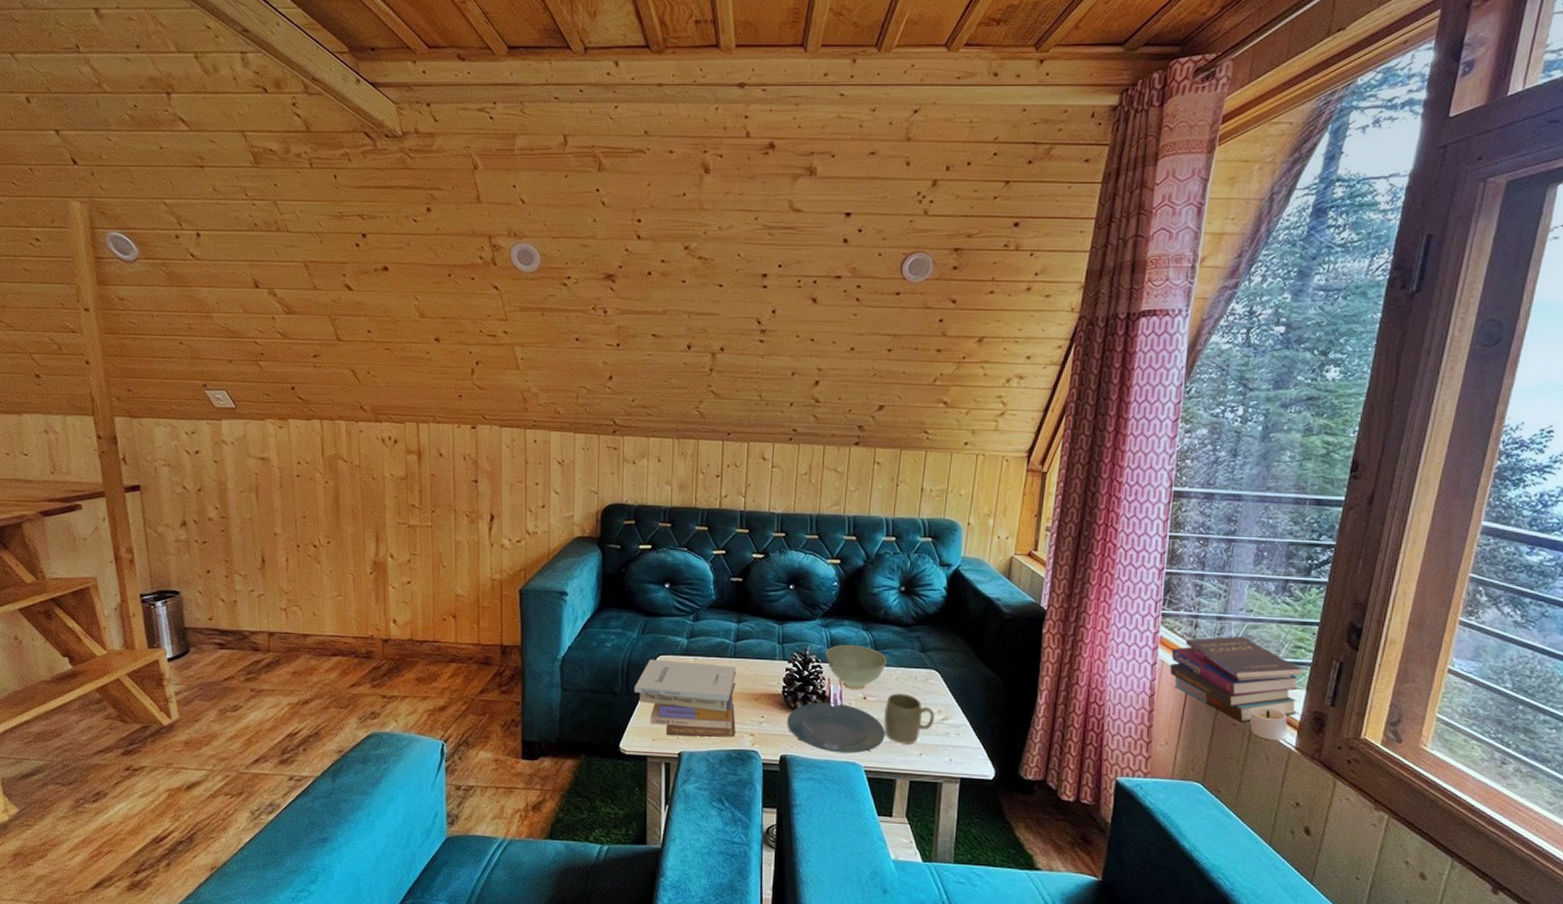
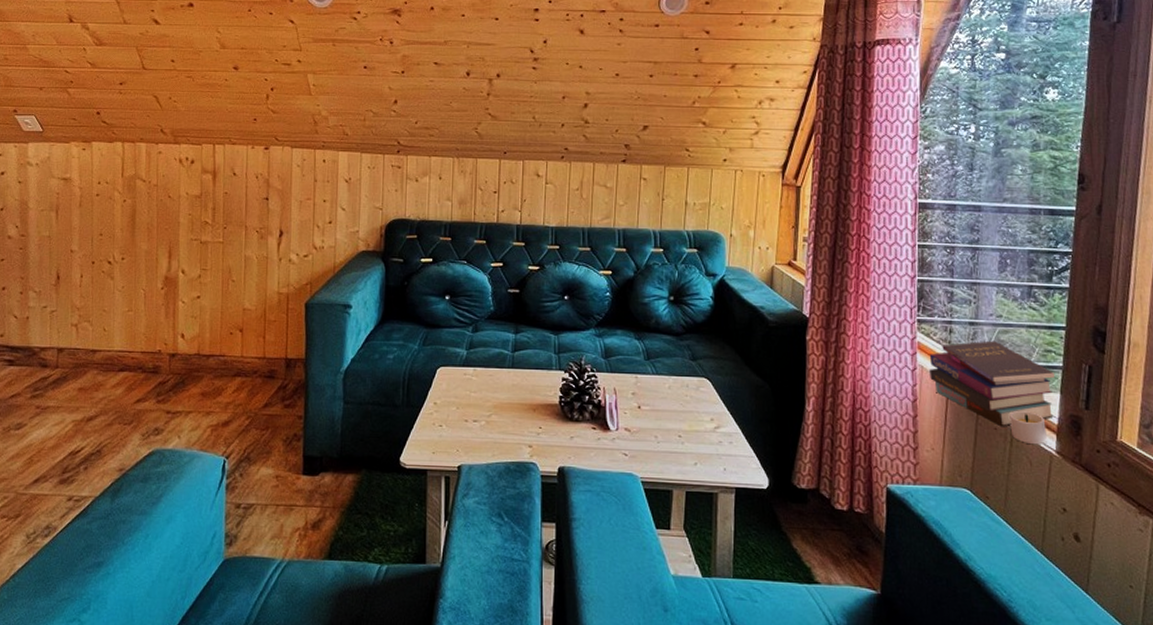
books: present [633,659,736,738] -> none [414,370,514,449]
plate: present [787,702,885,754] -> none [564,411,660,464]
bowl: present [825,644,887,690] -> none [600,353,660,399]
mug: present [883,693,935,745] -> none [657,402,708,454]

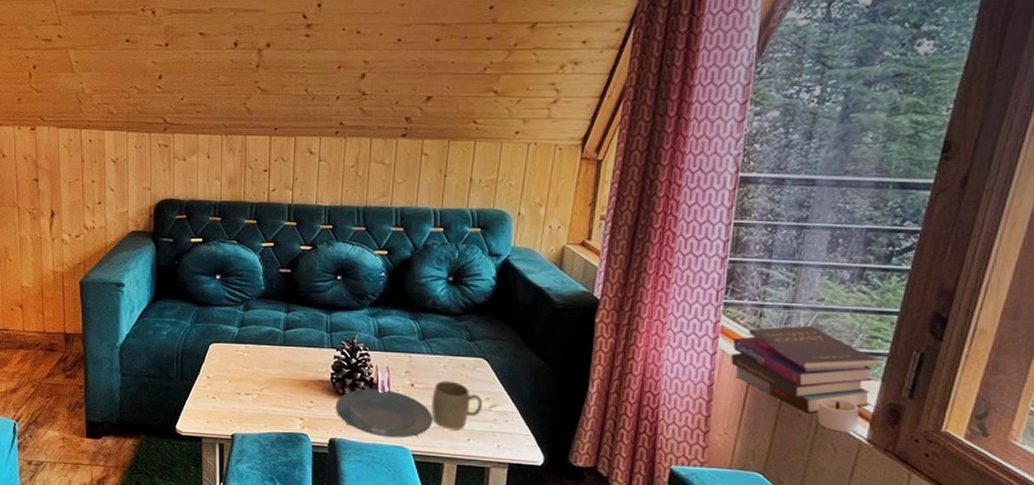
plate: none [564,411,660,464] -> present [335,388,433,438]
mug: none [657,402,708,454] -> present [430,380,483,430]

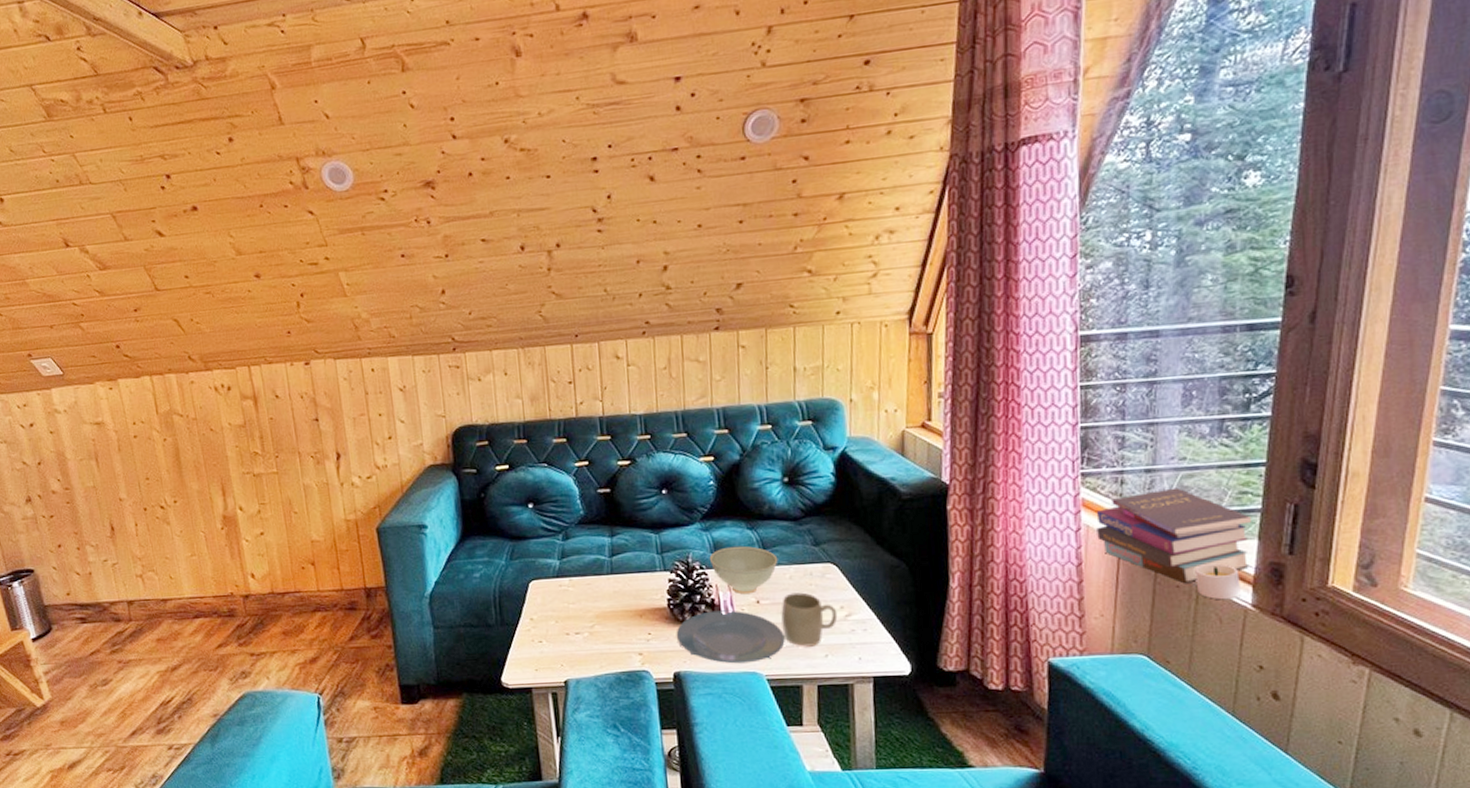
bowl: none [373,333,435,377] -> present [709,545,778,595]

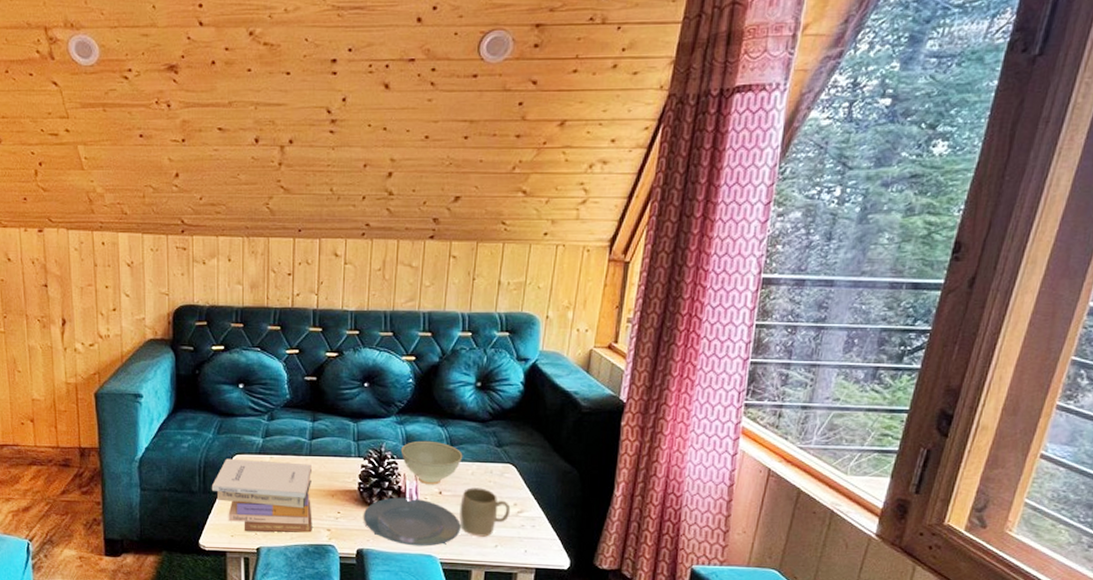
books: none [508,583,623,663] -> present [211,458,312,533]
books: present [1096,487,1251,584] -> none [750,425,887,511]
candle: present [1195,562,1241,600] -> none [830,494,870,528]

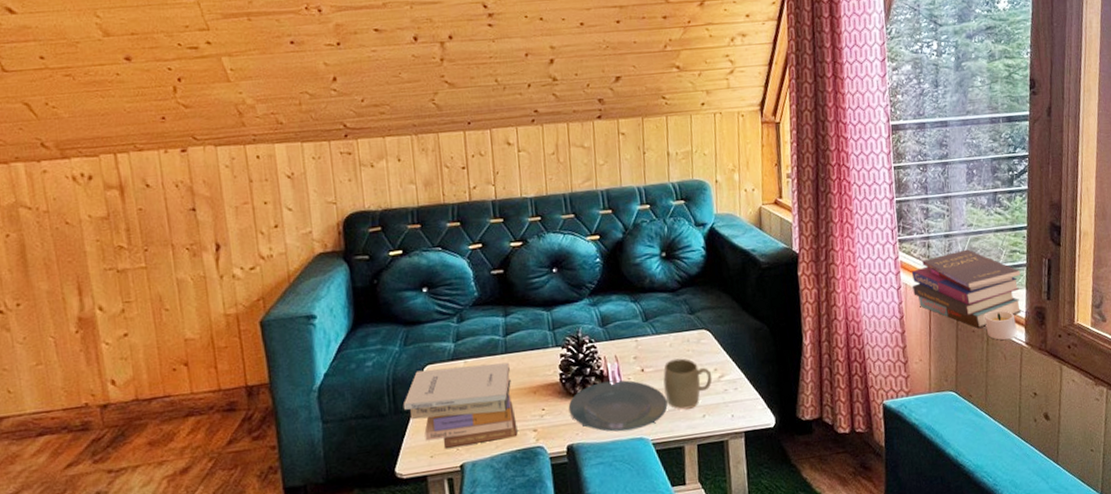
bowl: present [400,440,463,485] -> none [597,318,659,364]
books: none [750,425,887,511] -> present [911,249,1022,329]
candle: none [830,494,870,528] -> present [984,310,1017,341]

